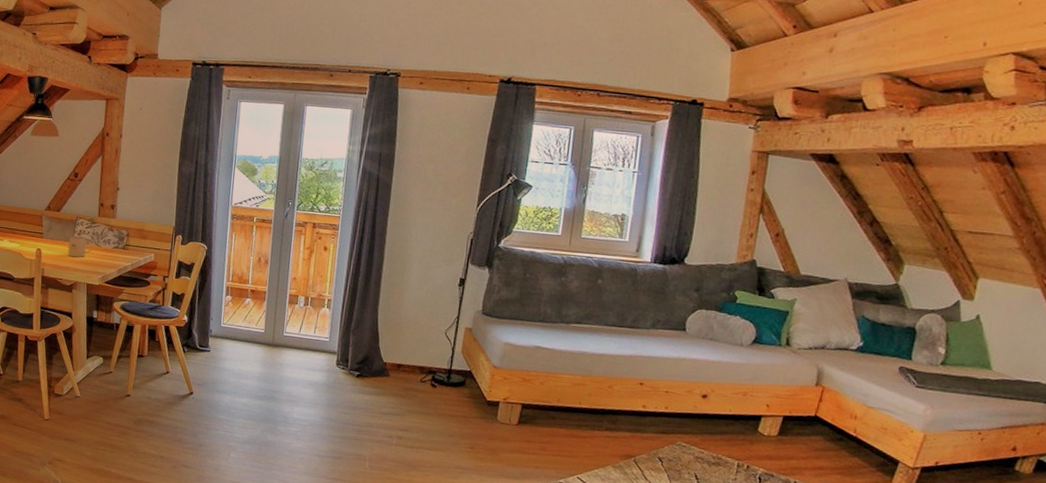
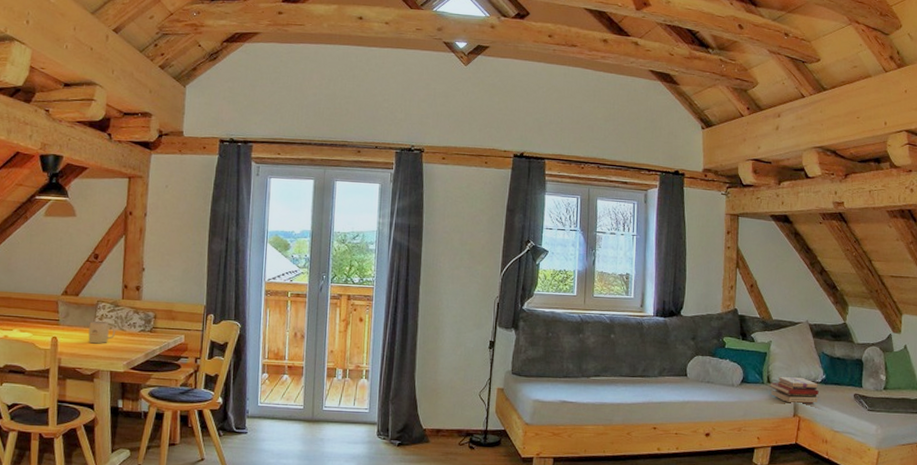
books: none [789,340,852,374] -> present [770,377,819,405]

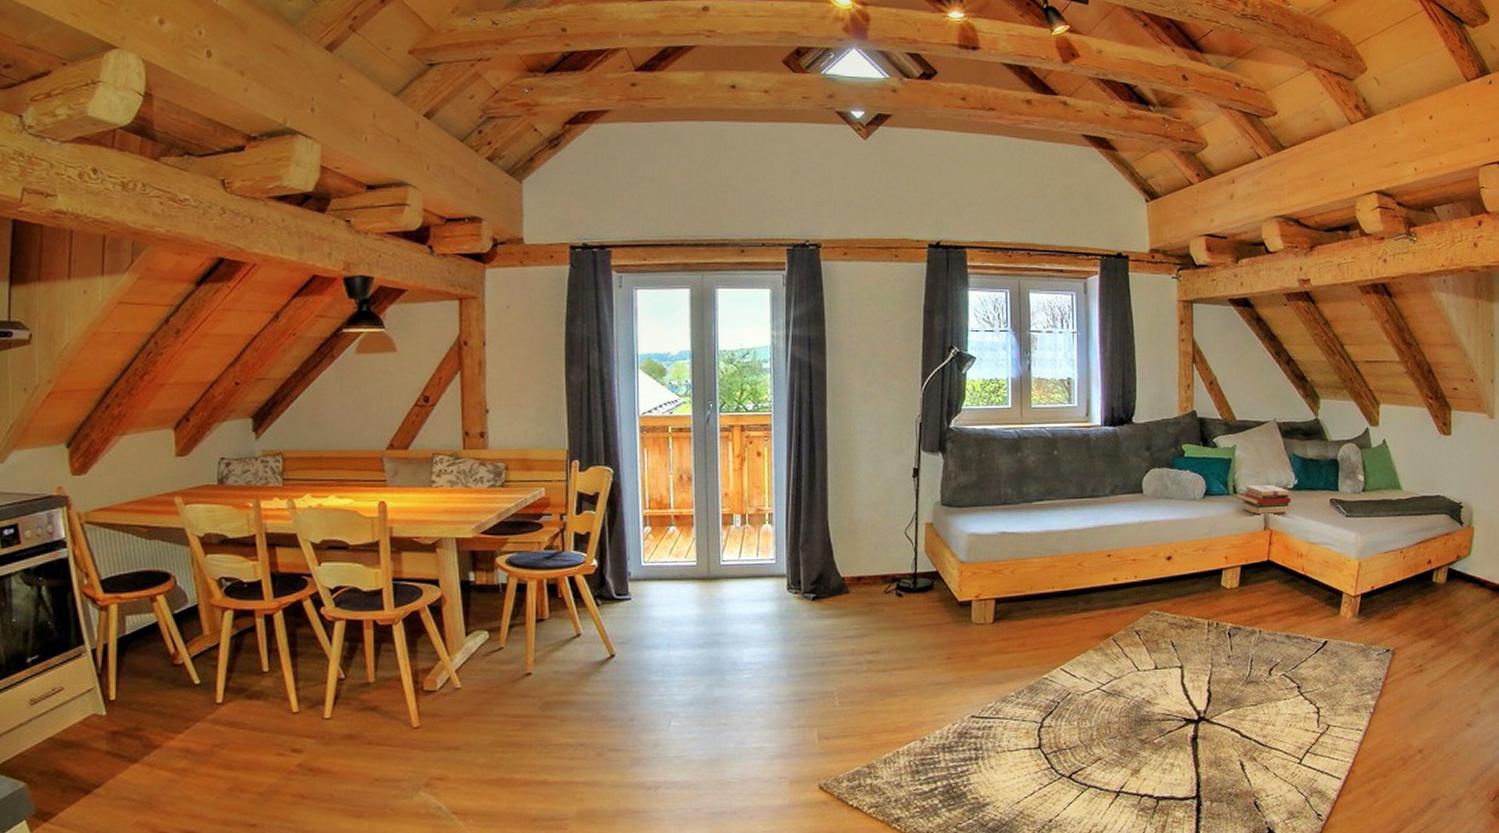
mug: present [88,320,116,344] -> none [424,477,459,506]

